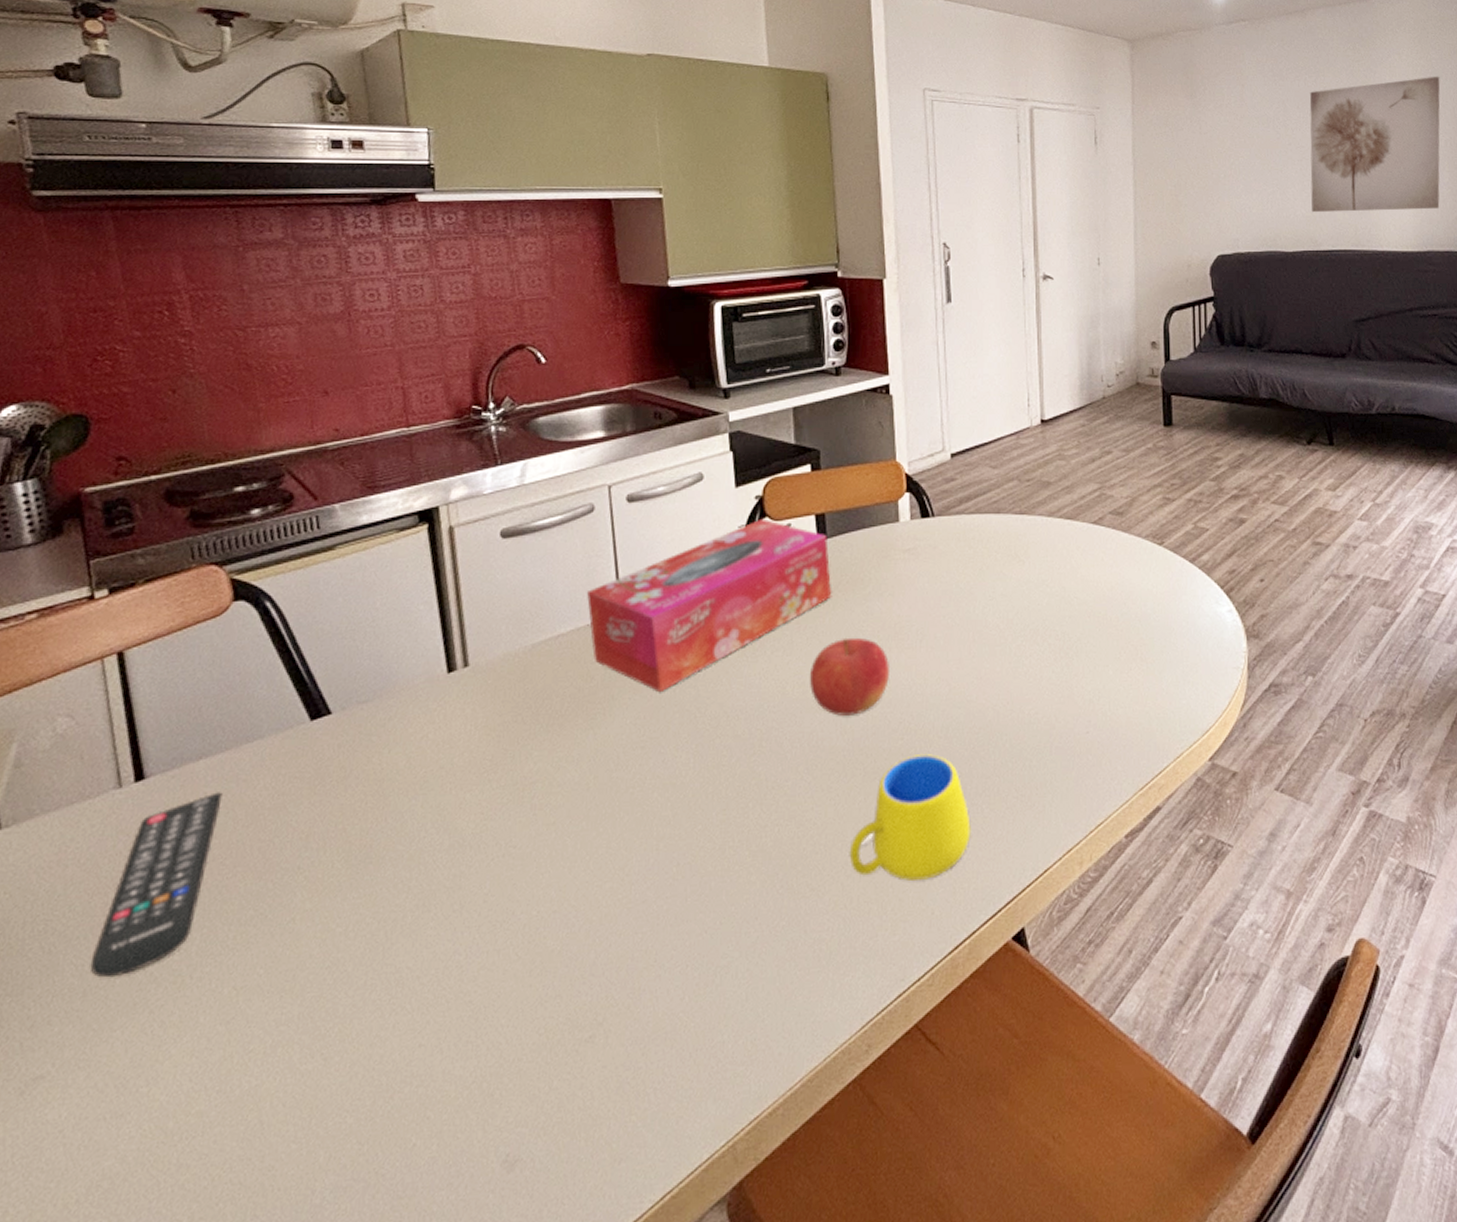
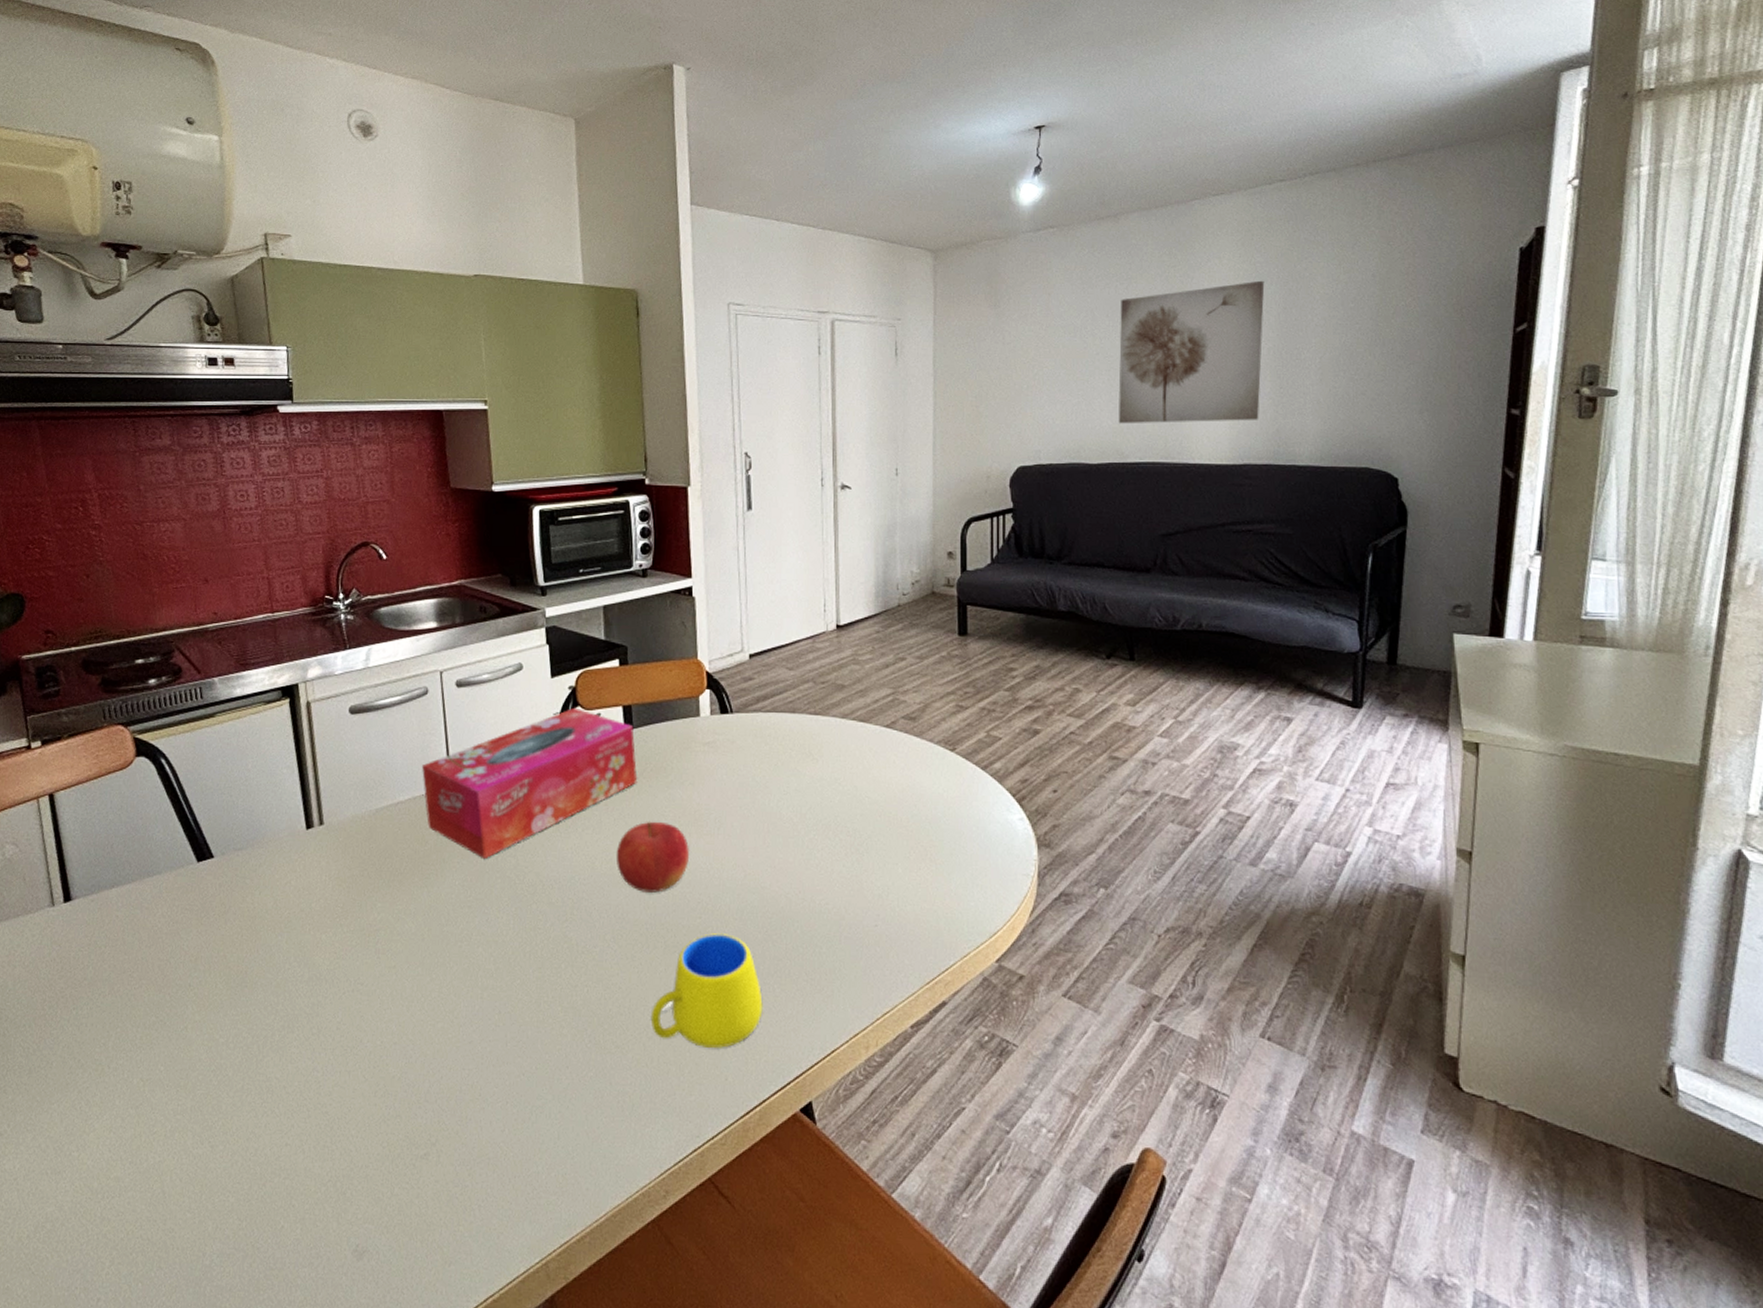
remote control: present [90,792,223,978] -> none [34,916,130,1061]

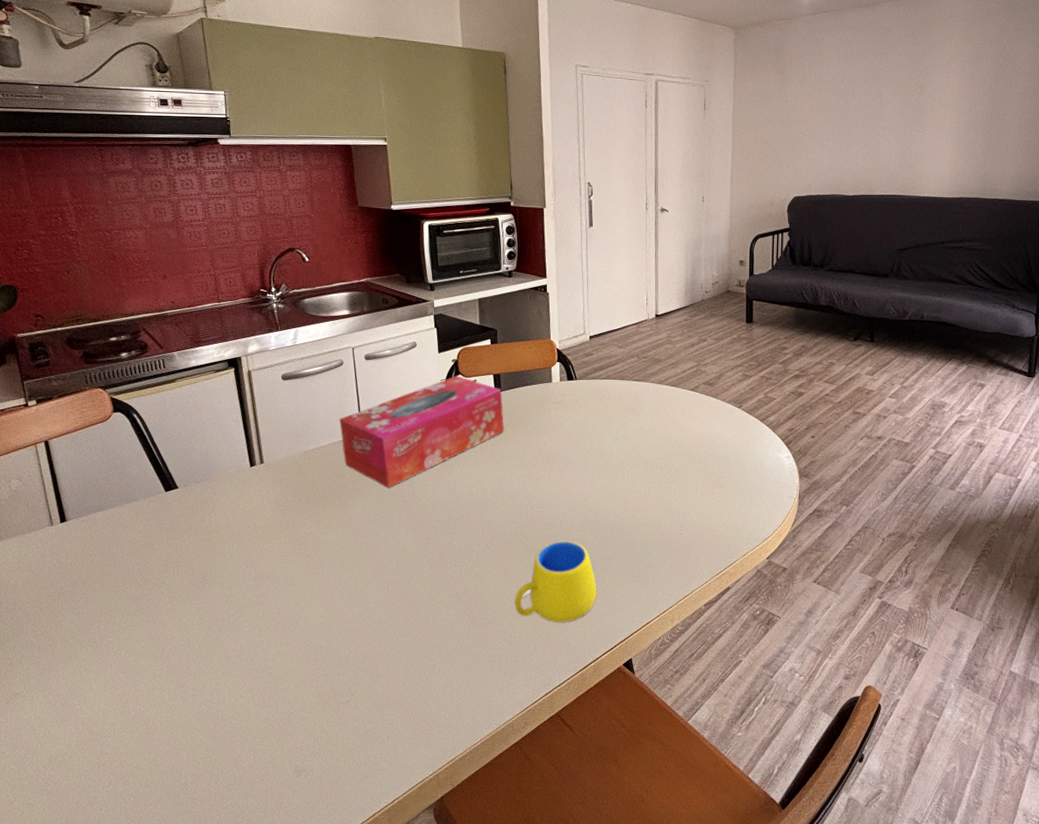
fruit: present [616,821,689,893] -> none [488,459,543,512]
wall art: present [1118,280,1265,424] -> none [869,58,982,166]

